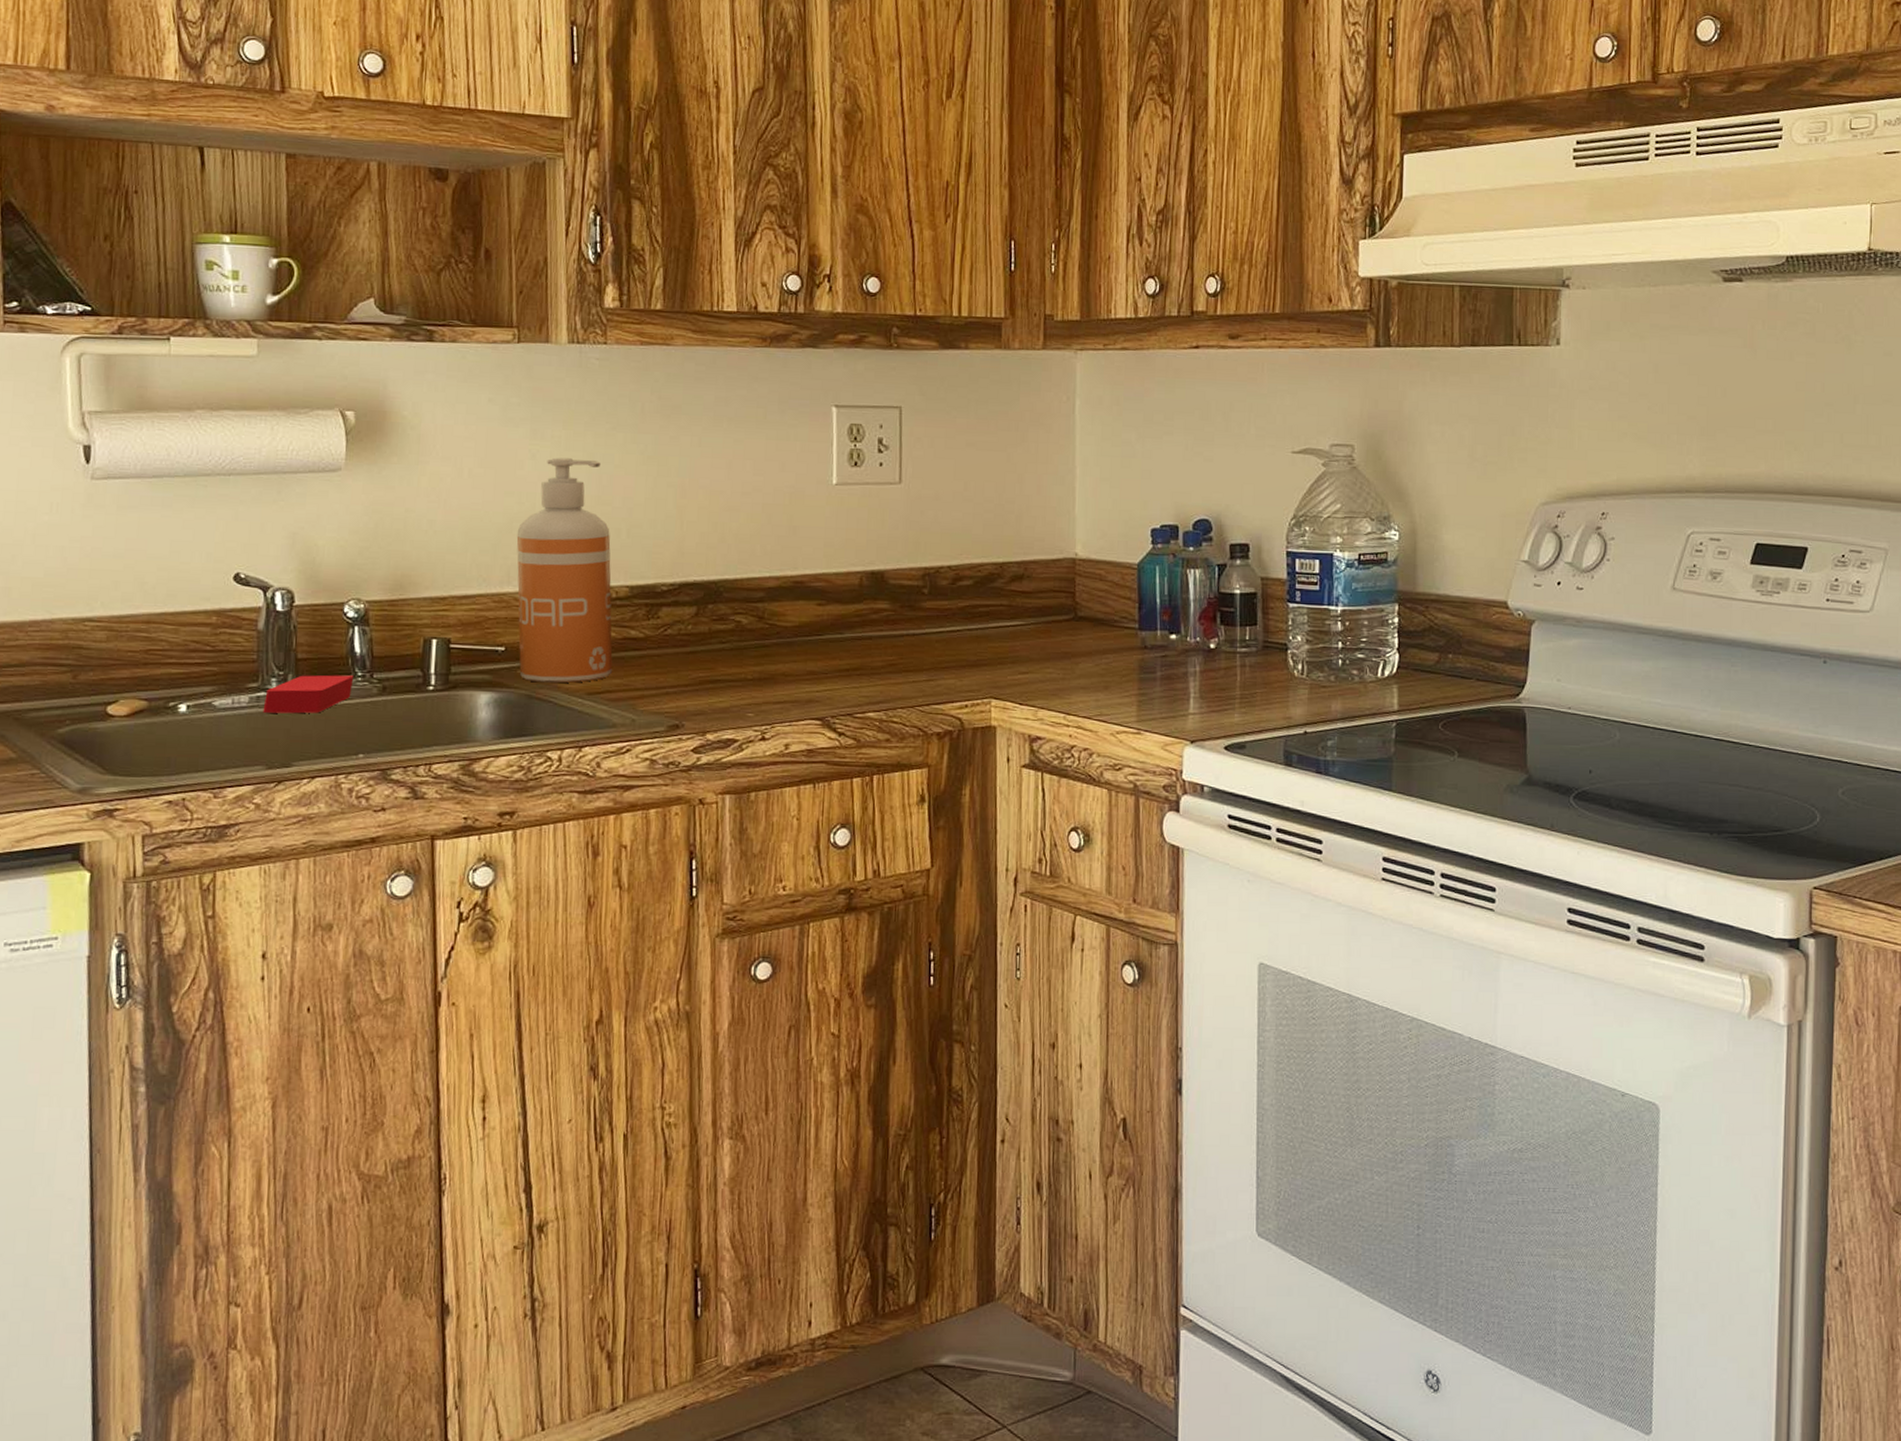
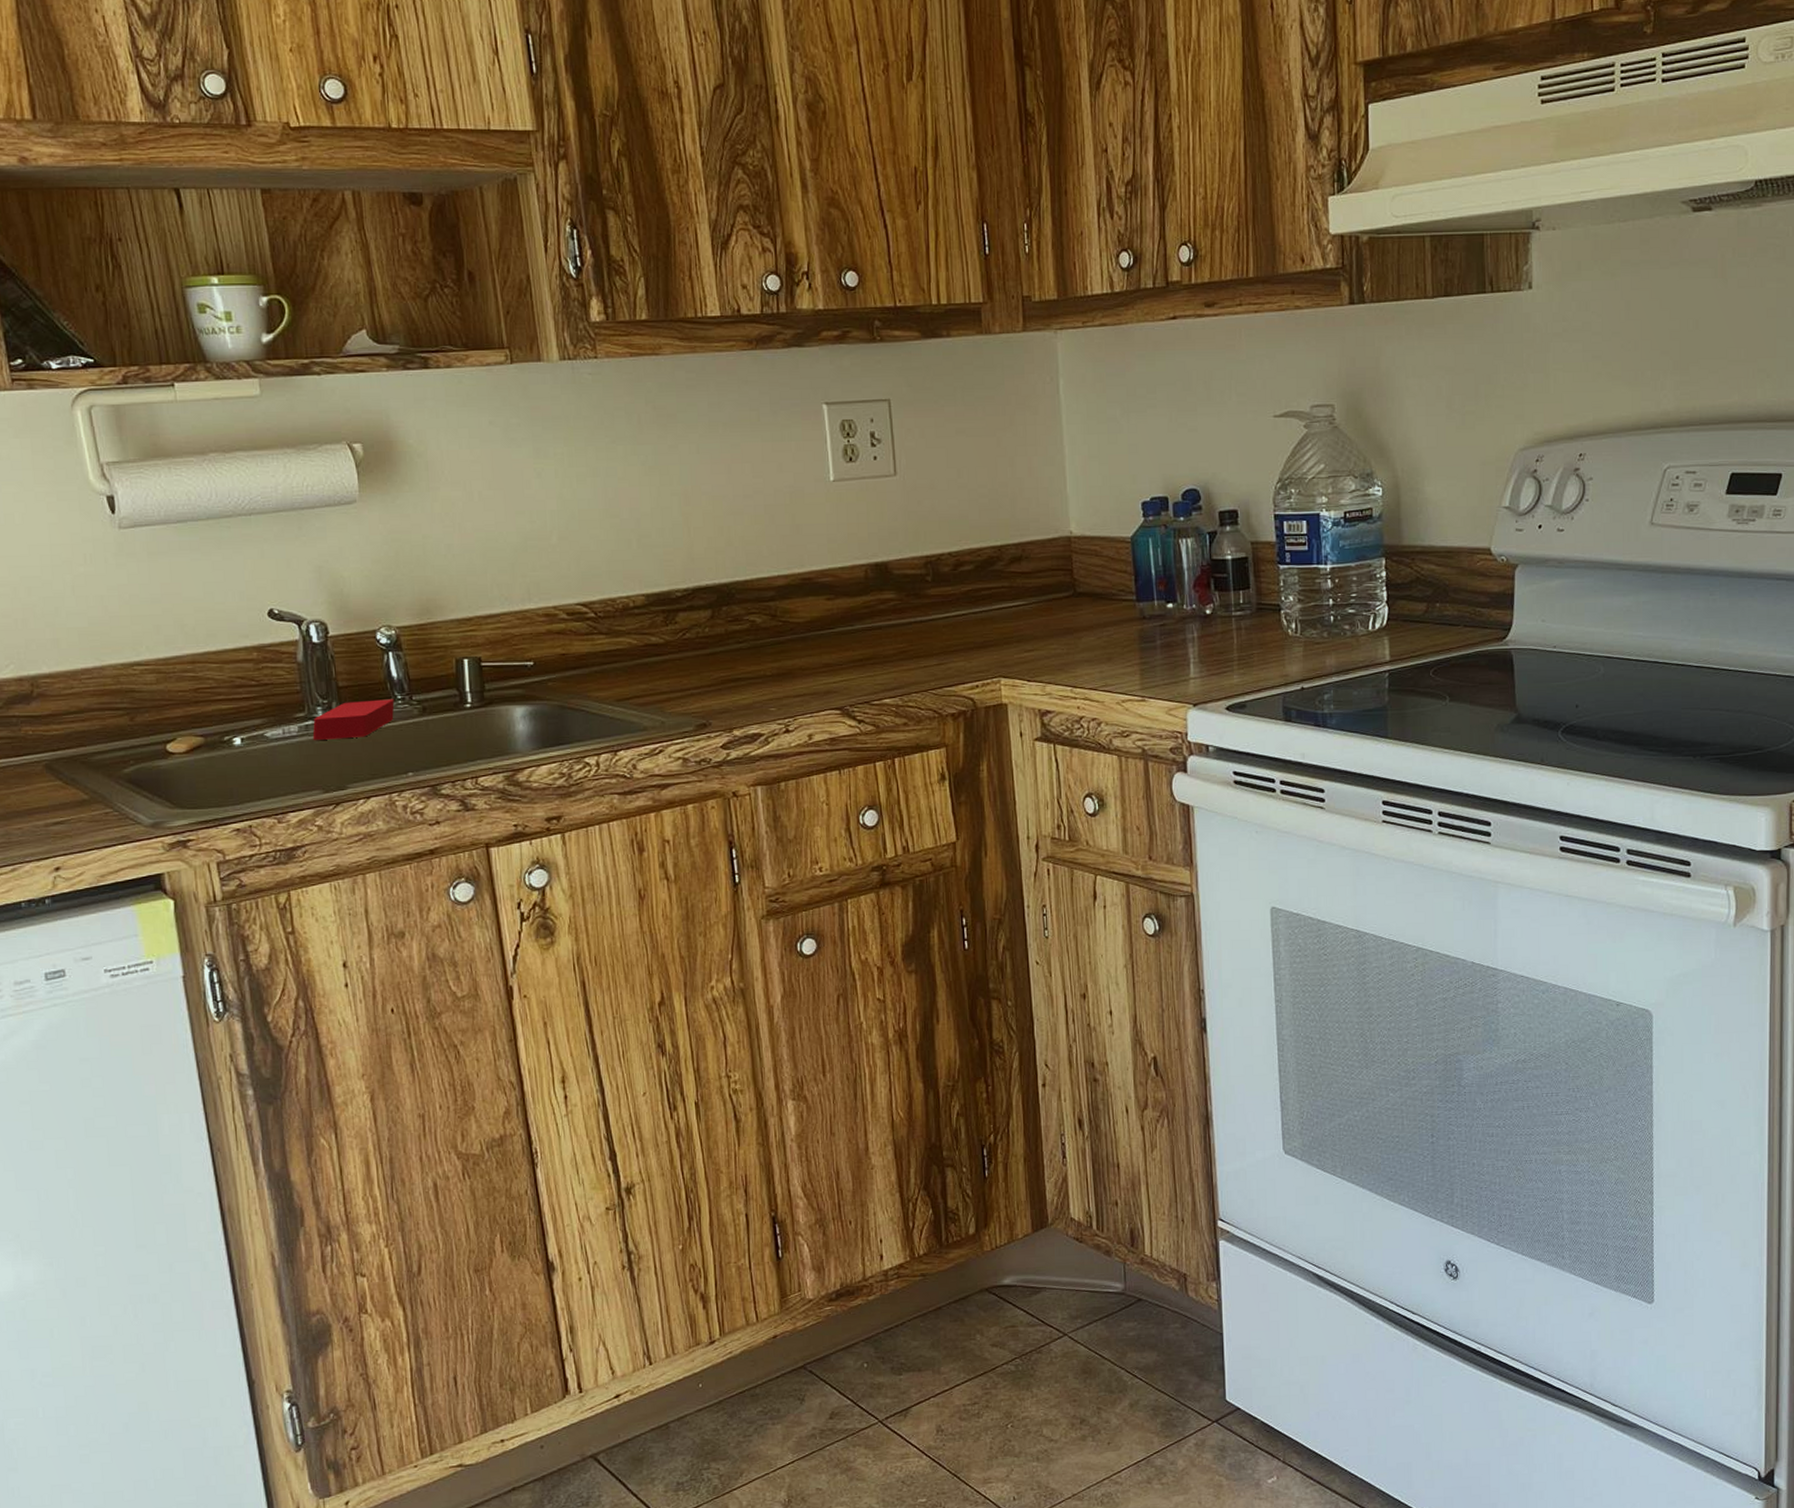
soap dispenser: present [516,457,613,684] -> none [531,474,638,693]

